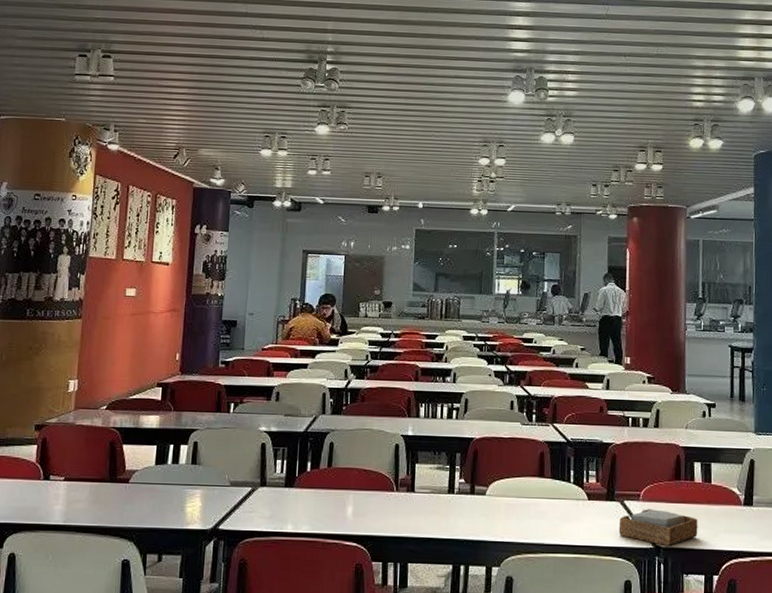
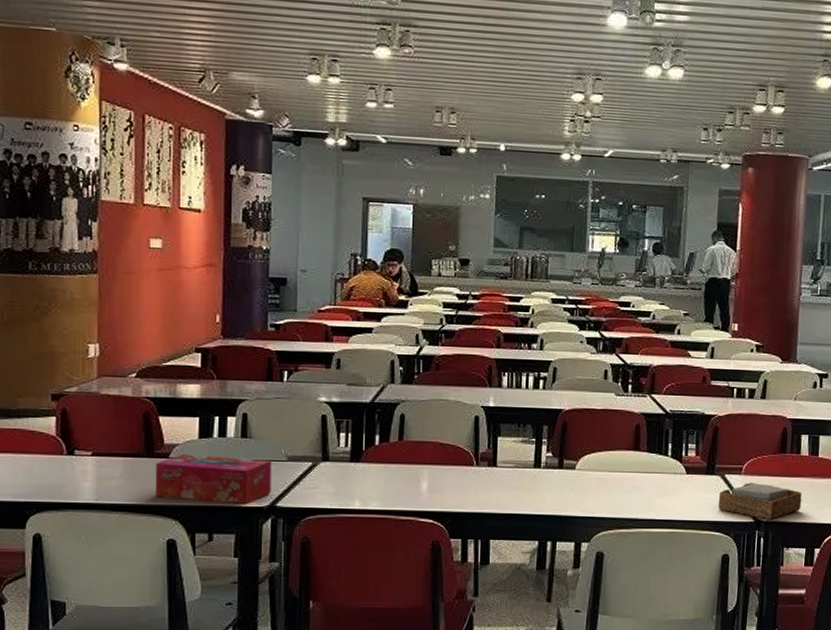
tissue box: none [114,479,217,526] -> present [155,453,272,504]

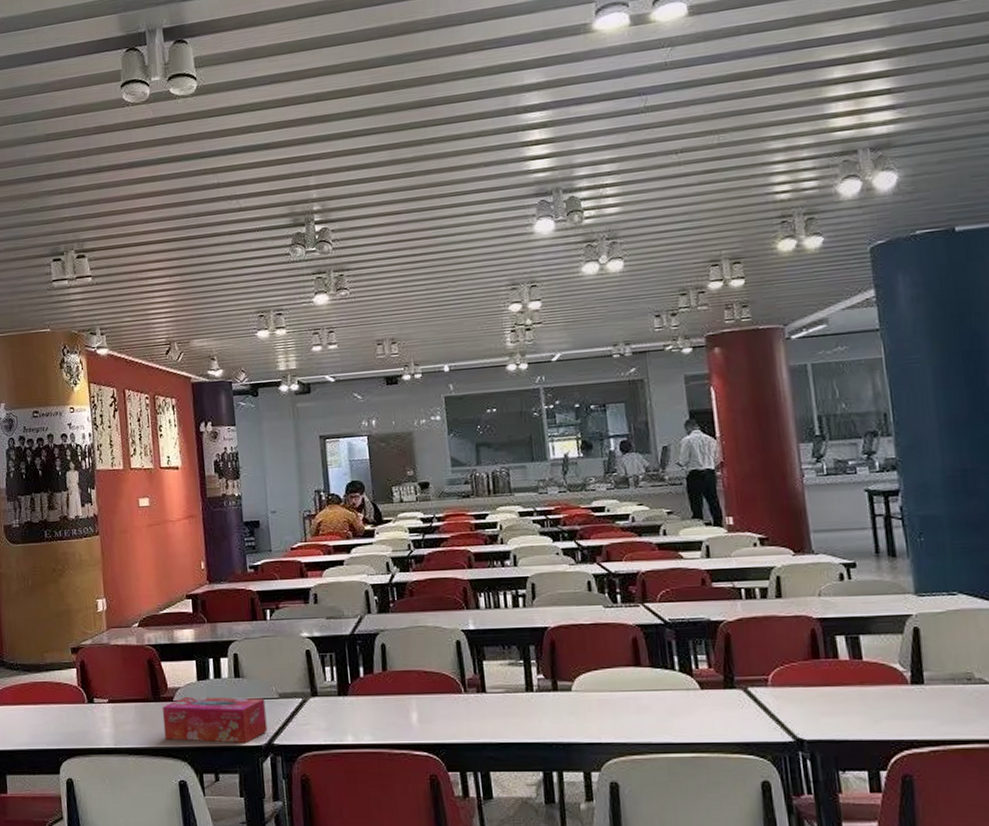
napkin holder: present [718,483,802,521] -> none [744,695,852,739]

